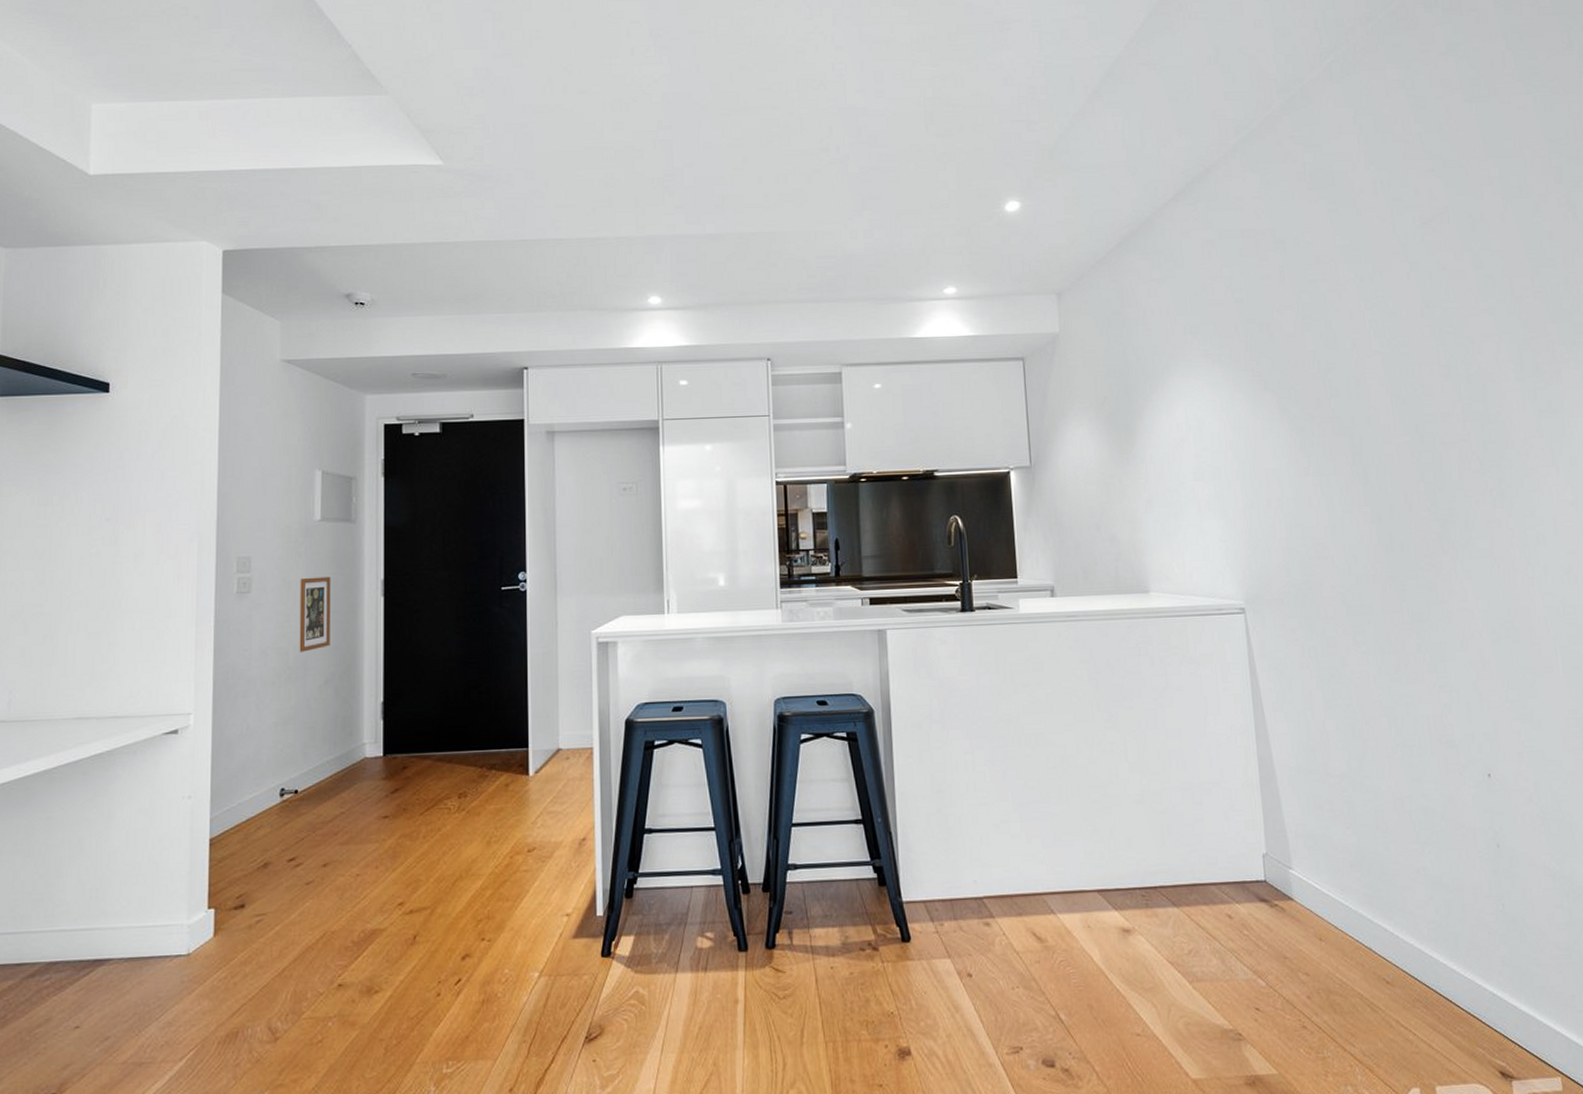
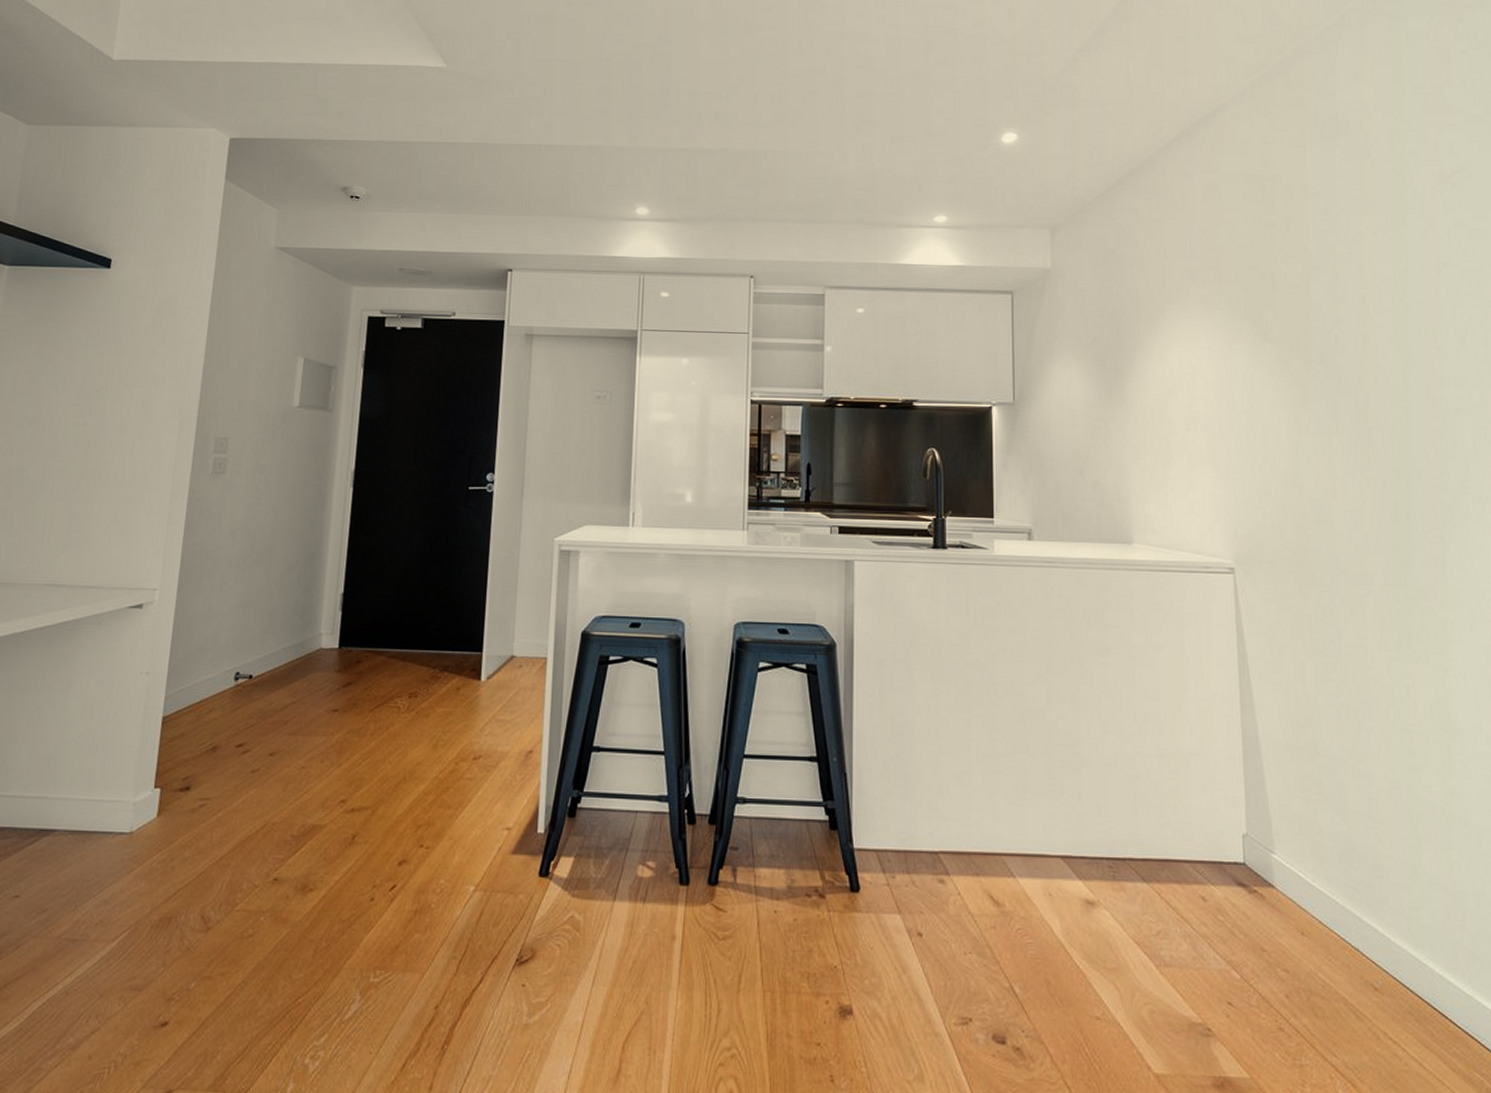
picture frame: present [299,576,331,652] -> none [266,462,304,537]

